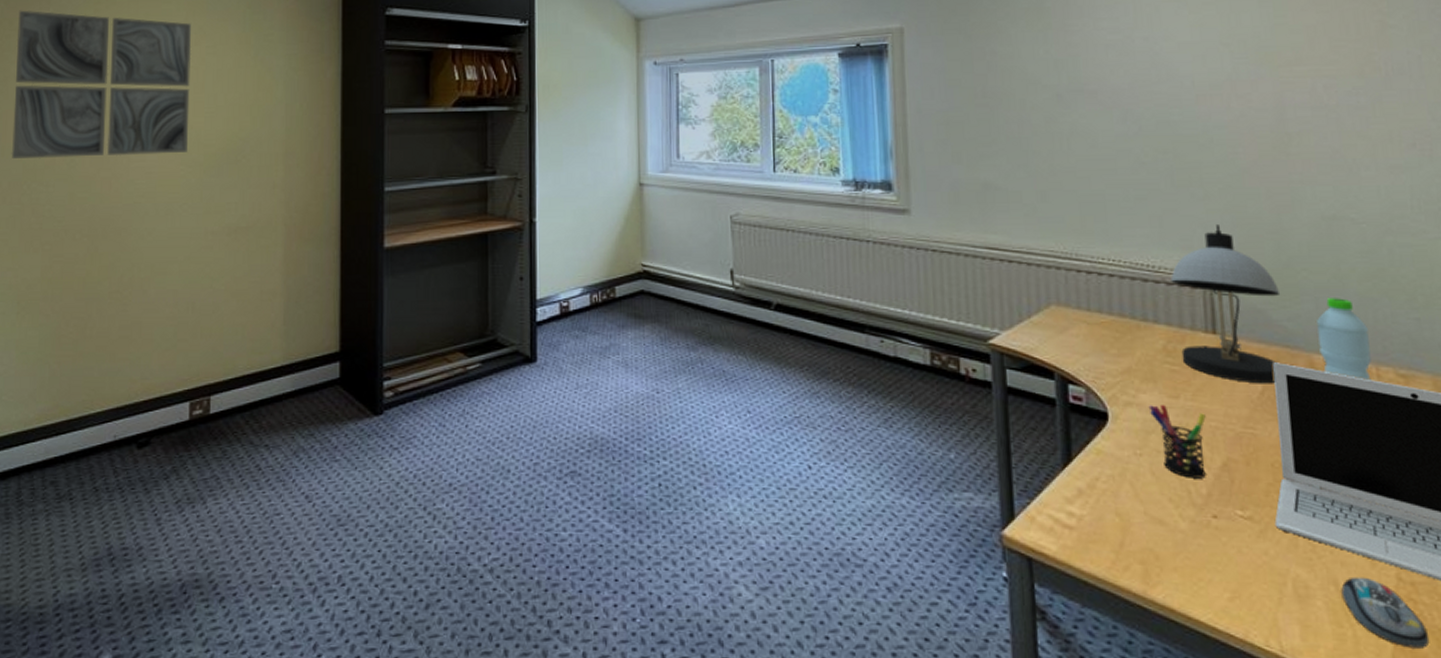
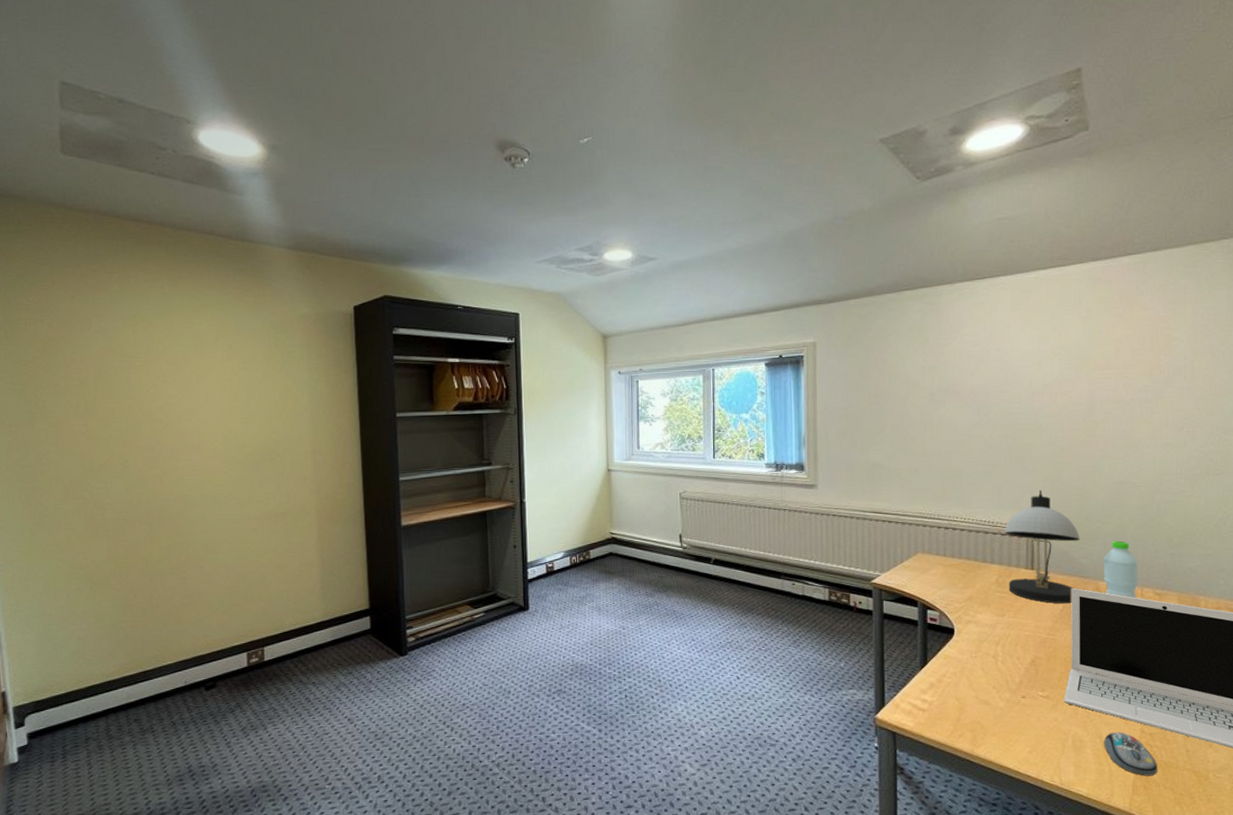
wall art: present [11,10,192,159] -> none [62,331,228,461]
pen holder: present [1148,405,1206,478] -> none [983,622,1022,672]

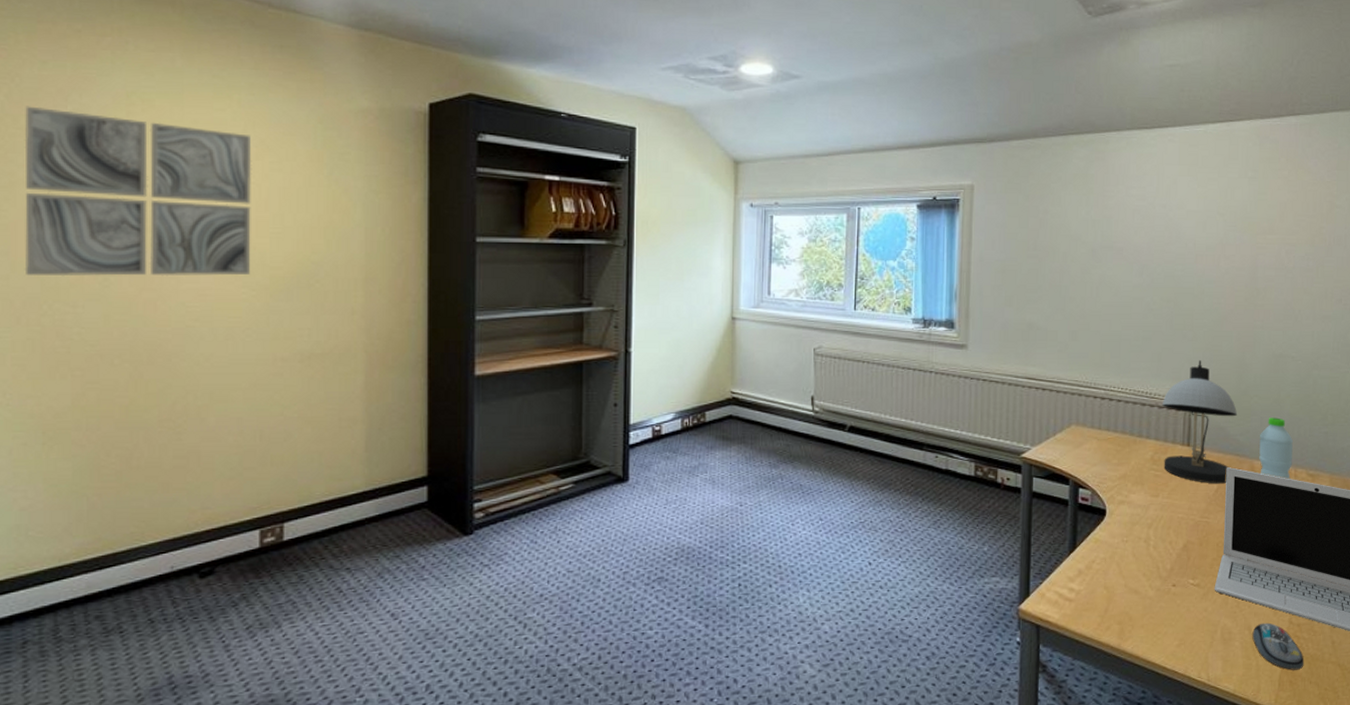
wall art: none [62,331,228,461] -> present [24,106,252,277]

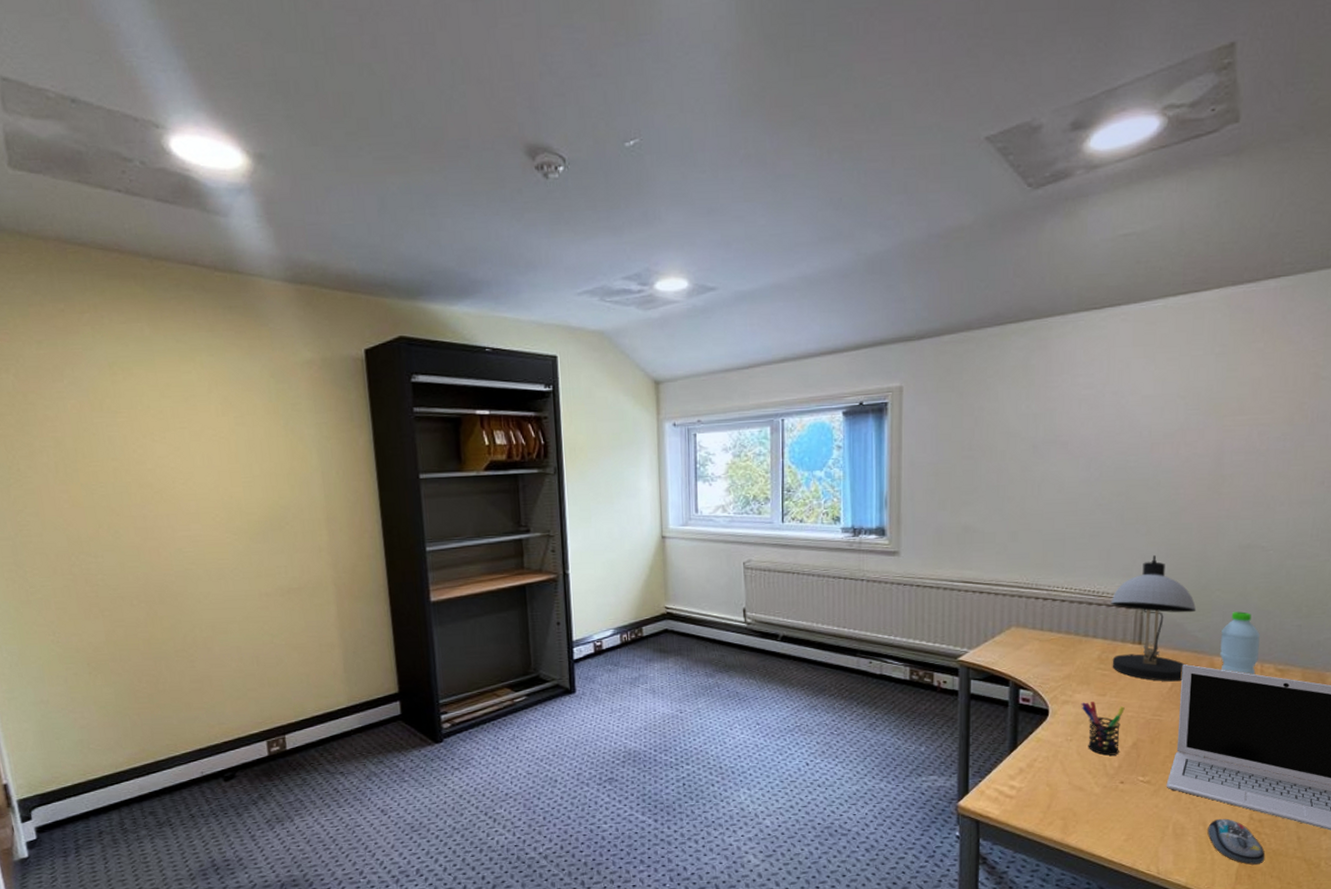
wall art: present [24,106,252,277] -> none [31,383,230,532]
pen holder: none [1136,502,1176,558] -> present [1081,702,1125,756]

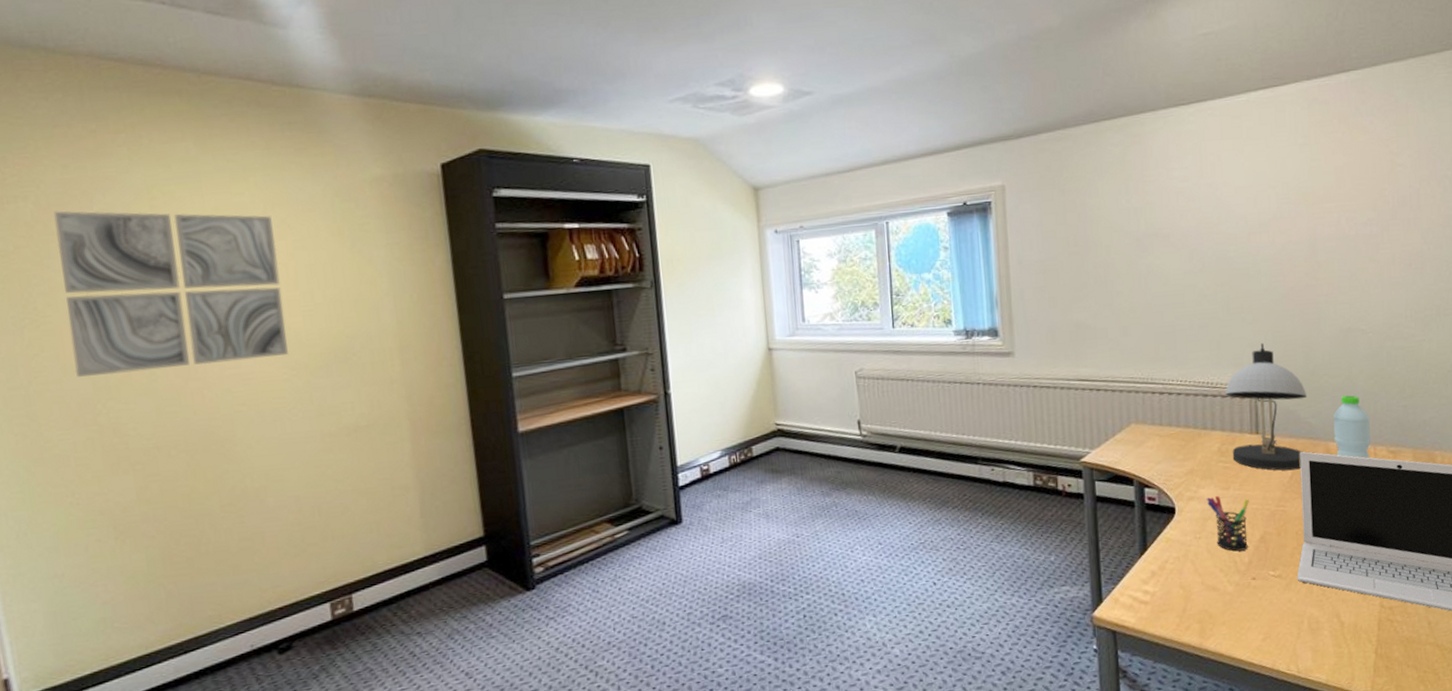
wall art: none [31,383,230,532] -> present [53,211,288,377]
computer mouse: present [1207,818,1266,865] -> none [1341,608,1400,655]

